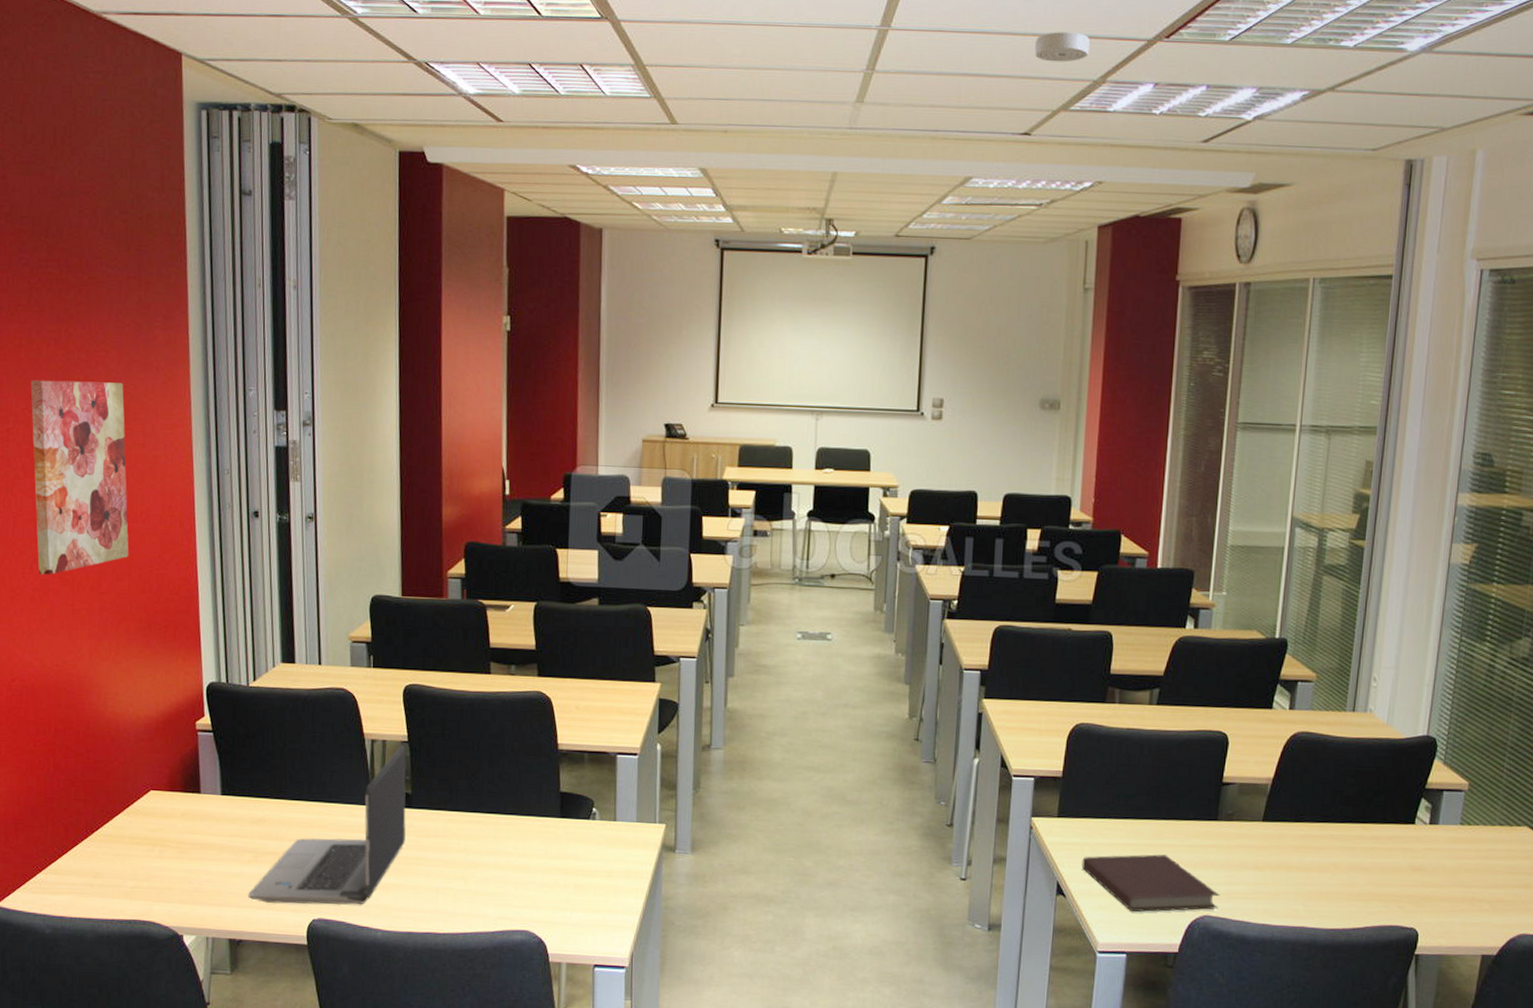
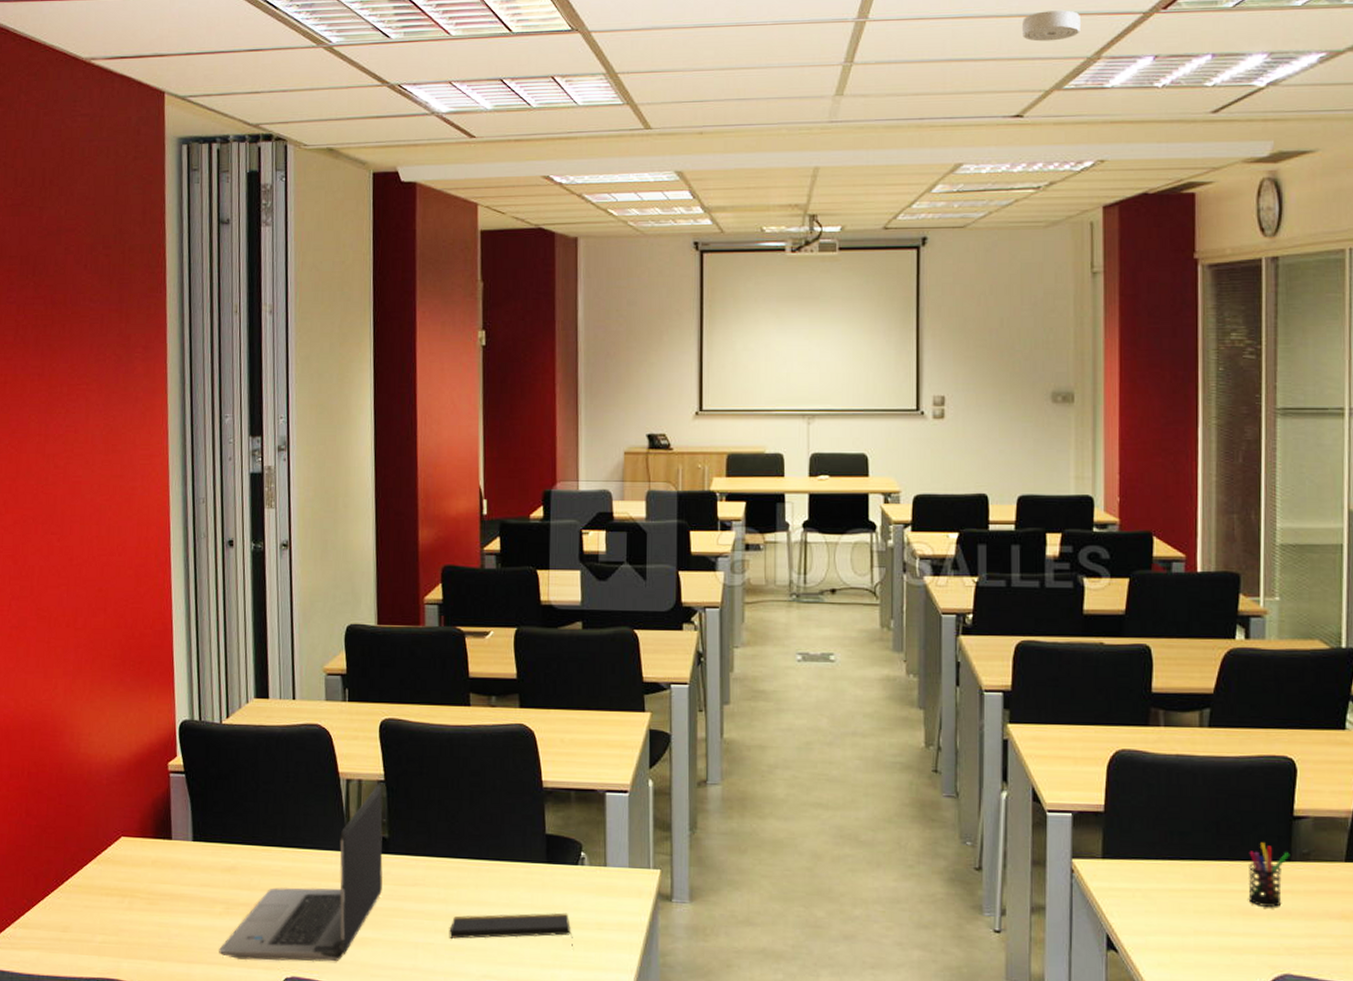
wall art: present [30,380,129,575] -> none [14,415,105,612]
notepad: none [468,861,583,894] -> present [449,912,573,950]
notebook: present [1082,854,1220,912] -> none [1134,901,1302,971]
pen holder: none [1179,804,1217,859] -> present [1248,842,1290,907]

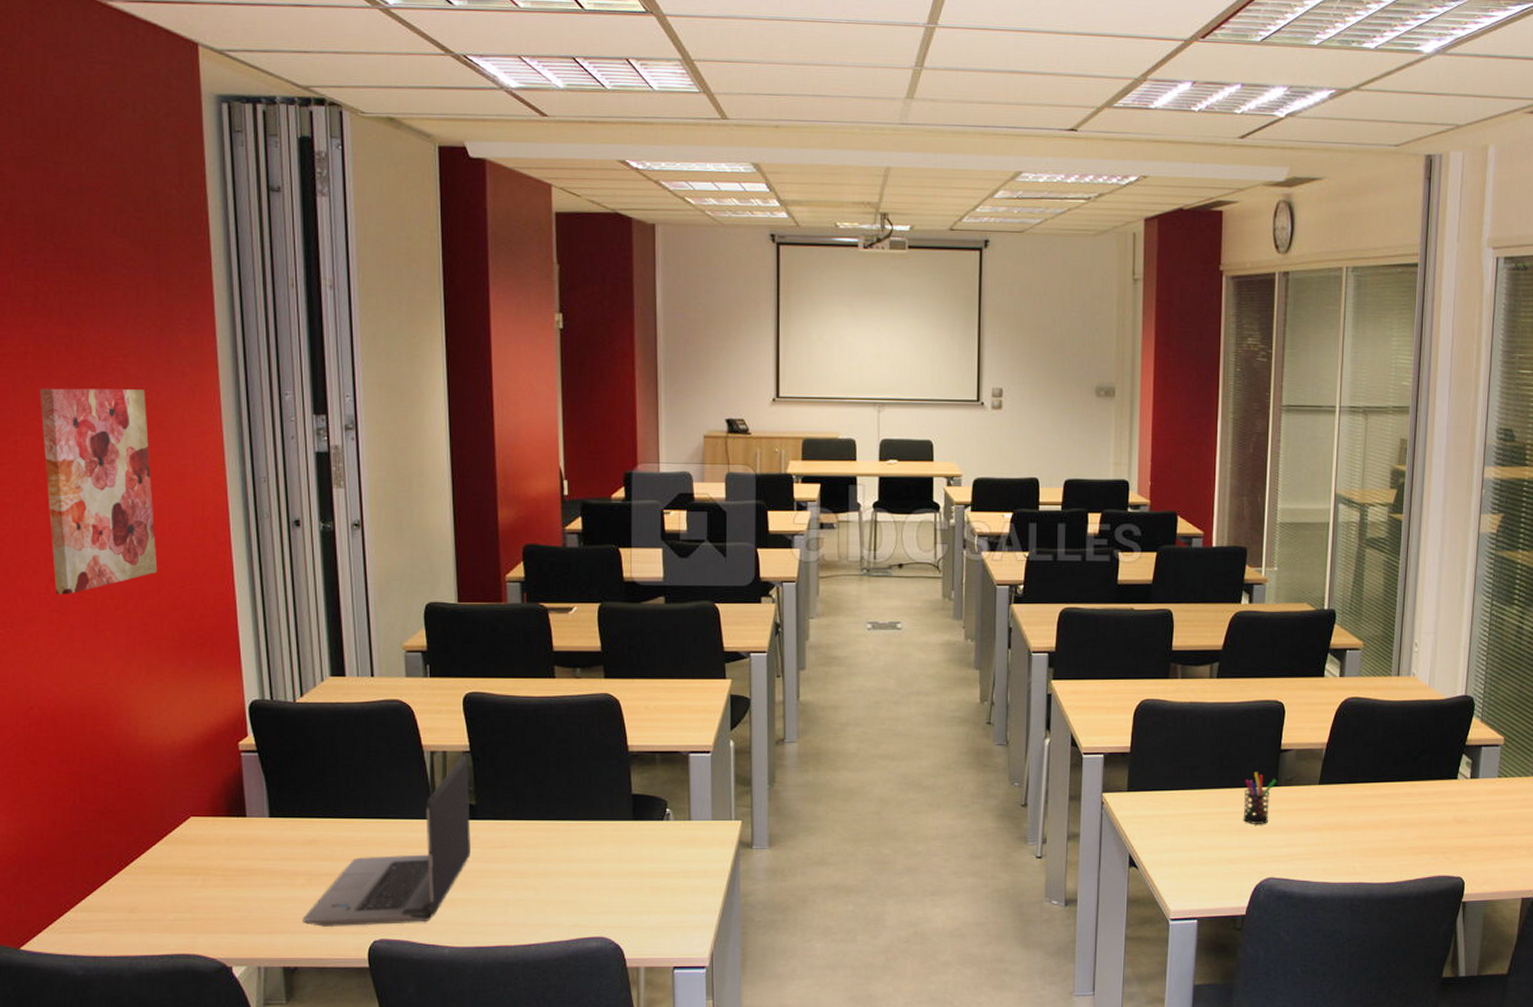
wall art: none [14,415,105,612] -> present [39,388,158,595]
notepad: present [449,912,573,950] -> none [539,864,660,896]
smoke detector: present [1021,10,1080,42] -> none [1077,31,1130,61]

